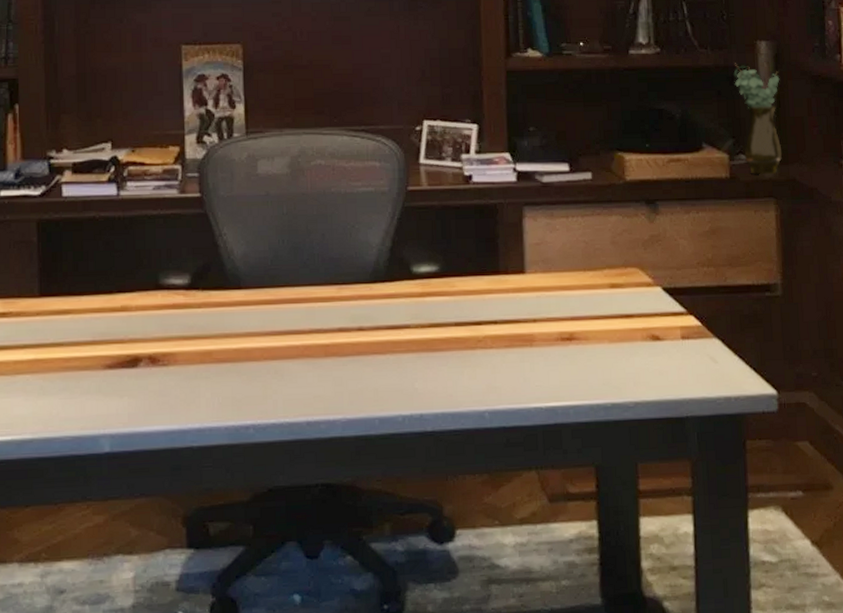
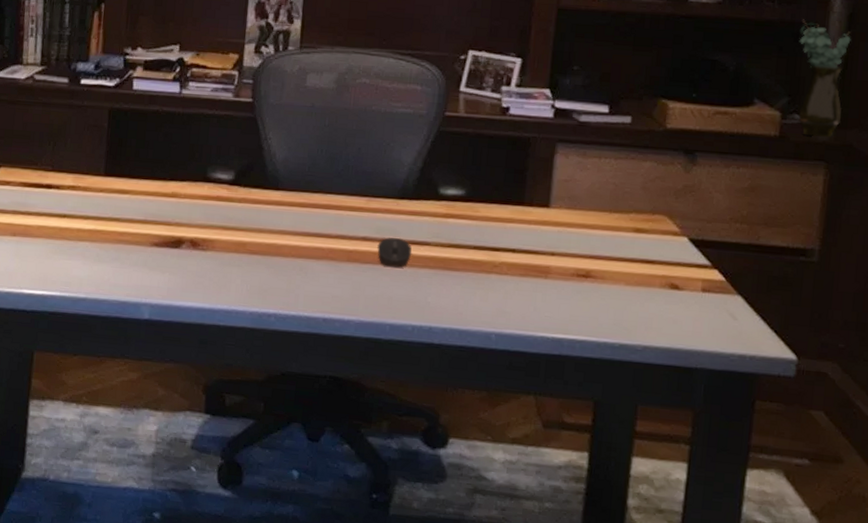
computer mouse: none [355,324,393,356] -> present [377,237,412,268]

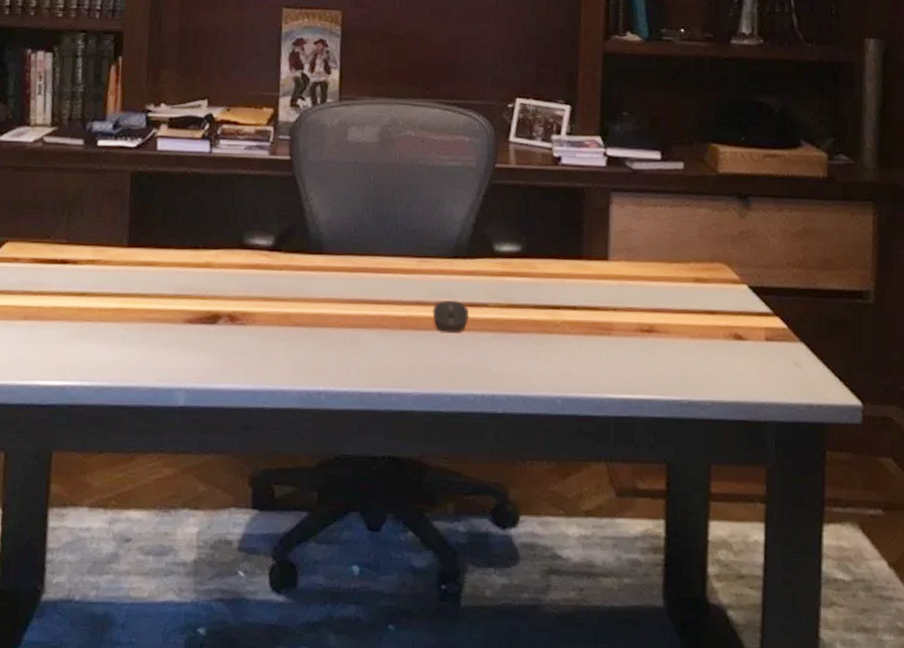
vase: present [798,19,851,138] -> none [838,59,887,178]

